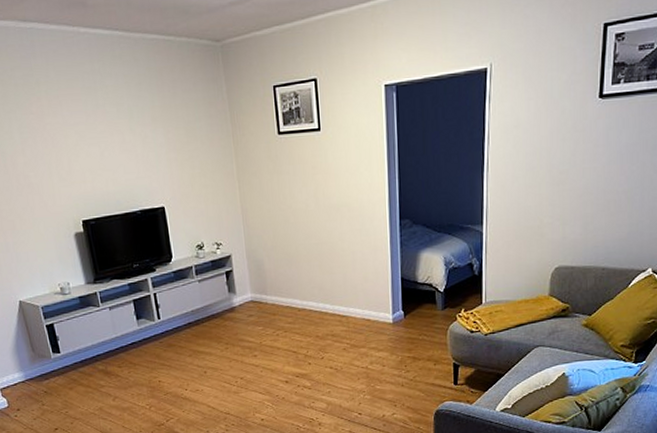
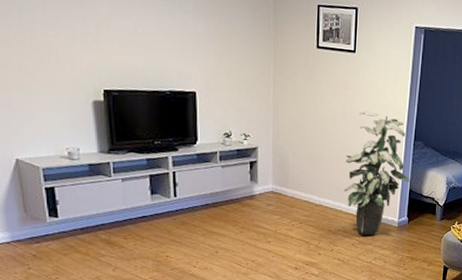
indoor plant: none [324,194,400,337] -> present [344,111,410,236]

